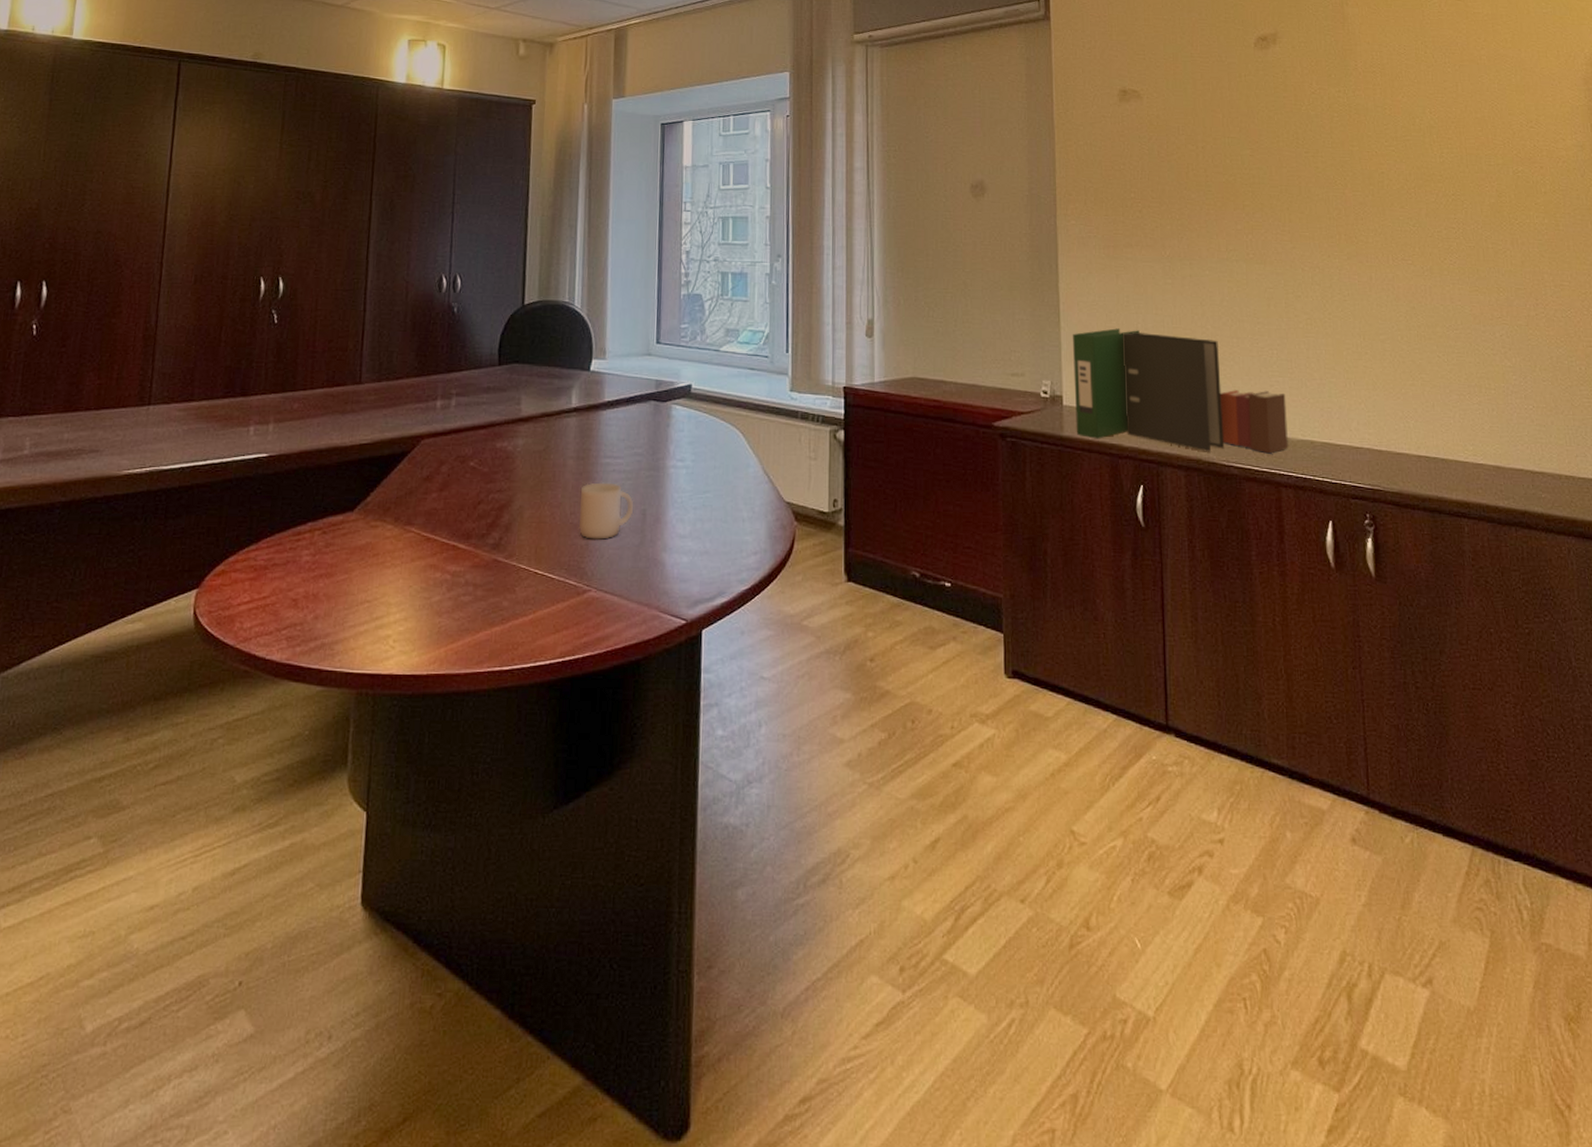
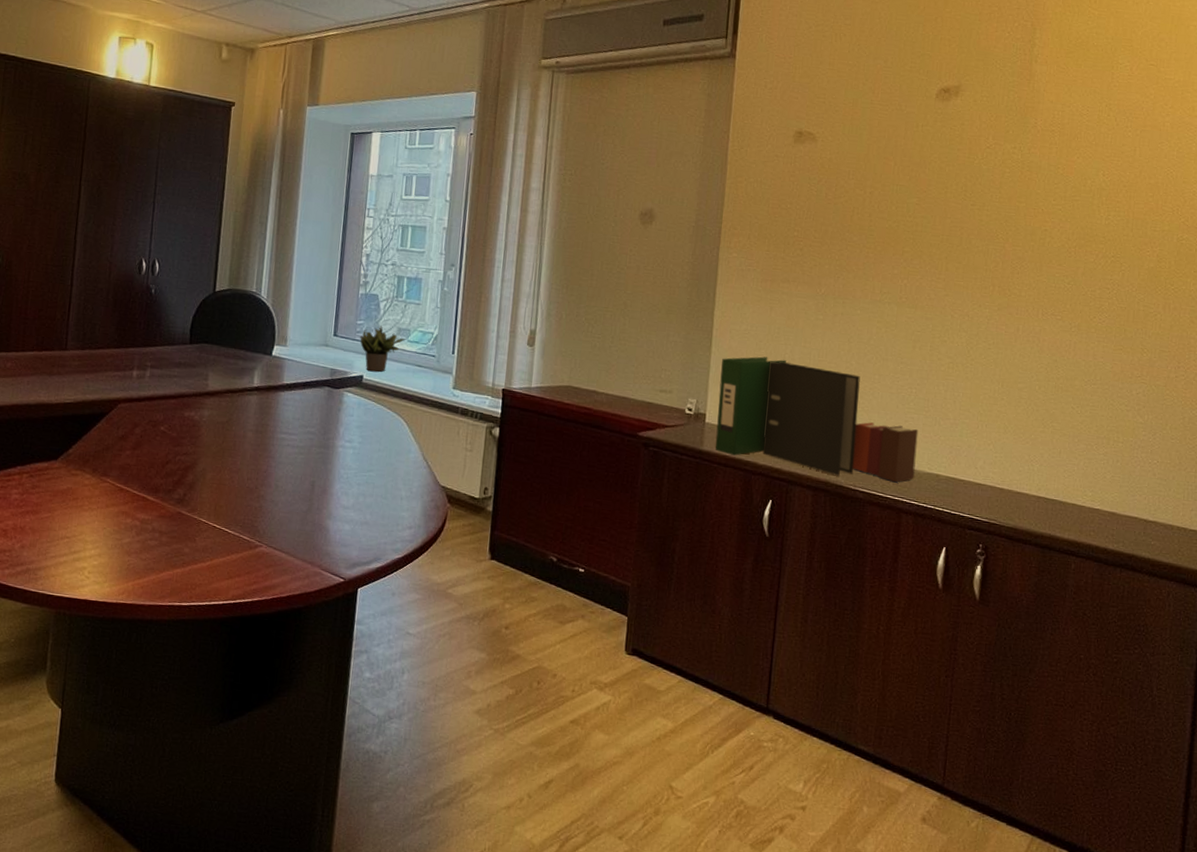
mug: present [578,482,634,540] -> none [253,454,305,504]
potted plant: none [685,327,736,380] -> present [360,325,407,372]

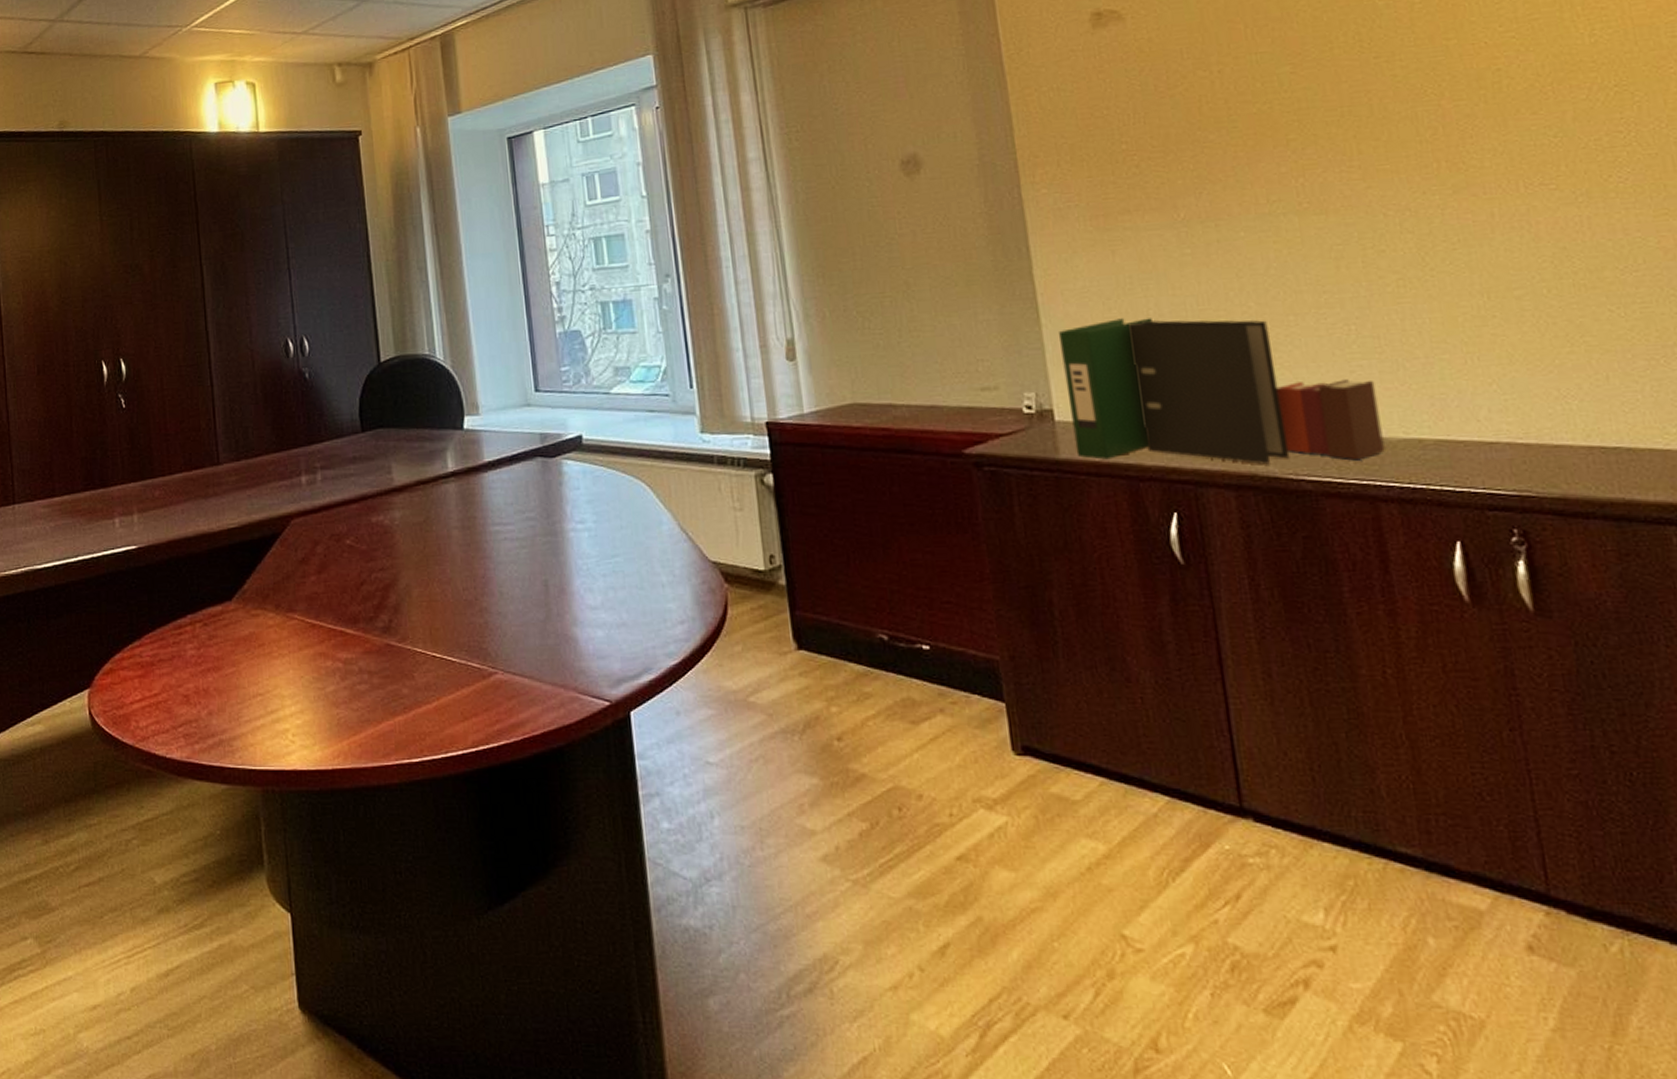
potted plant: present [360,325,407,372] -> none [568,367,628,429]

